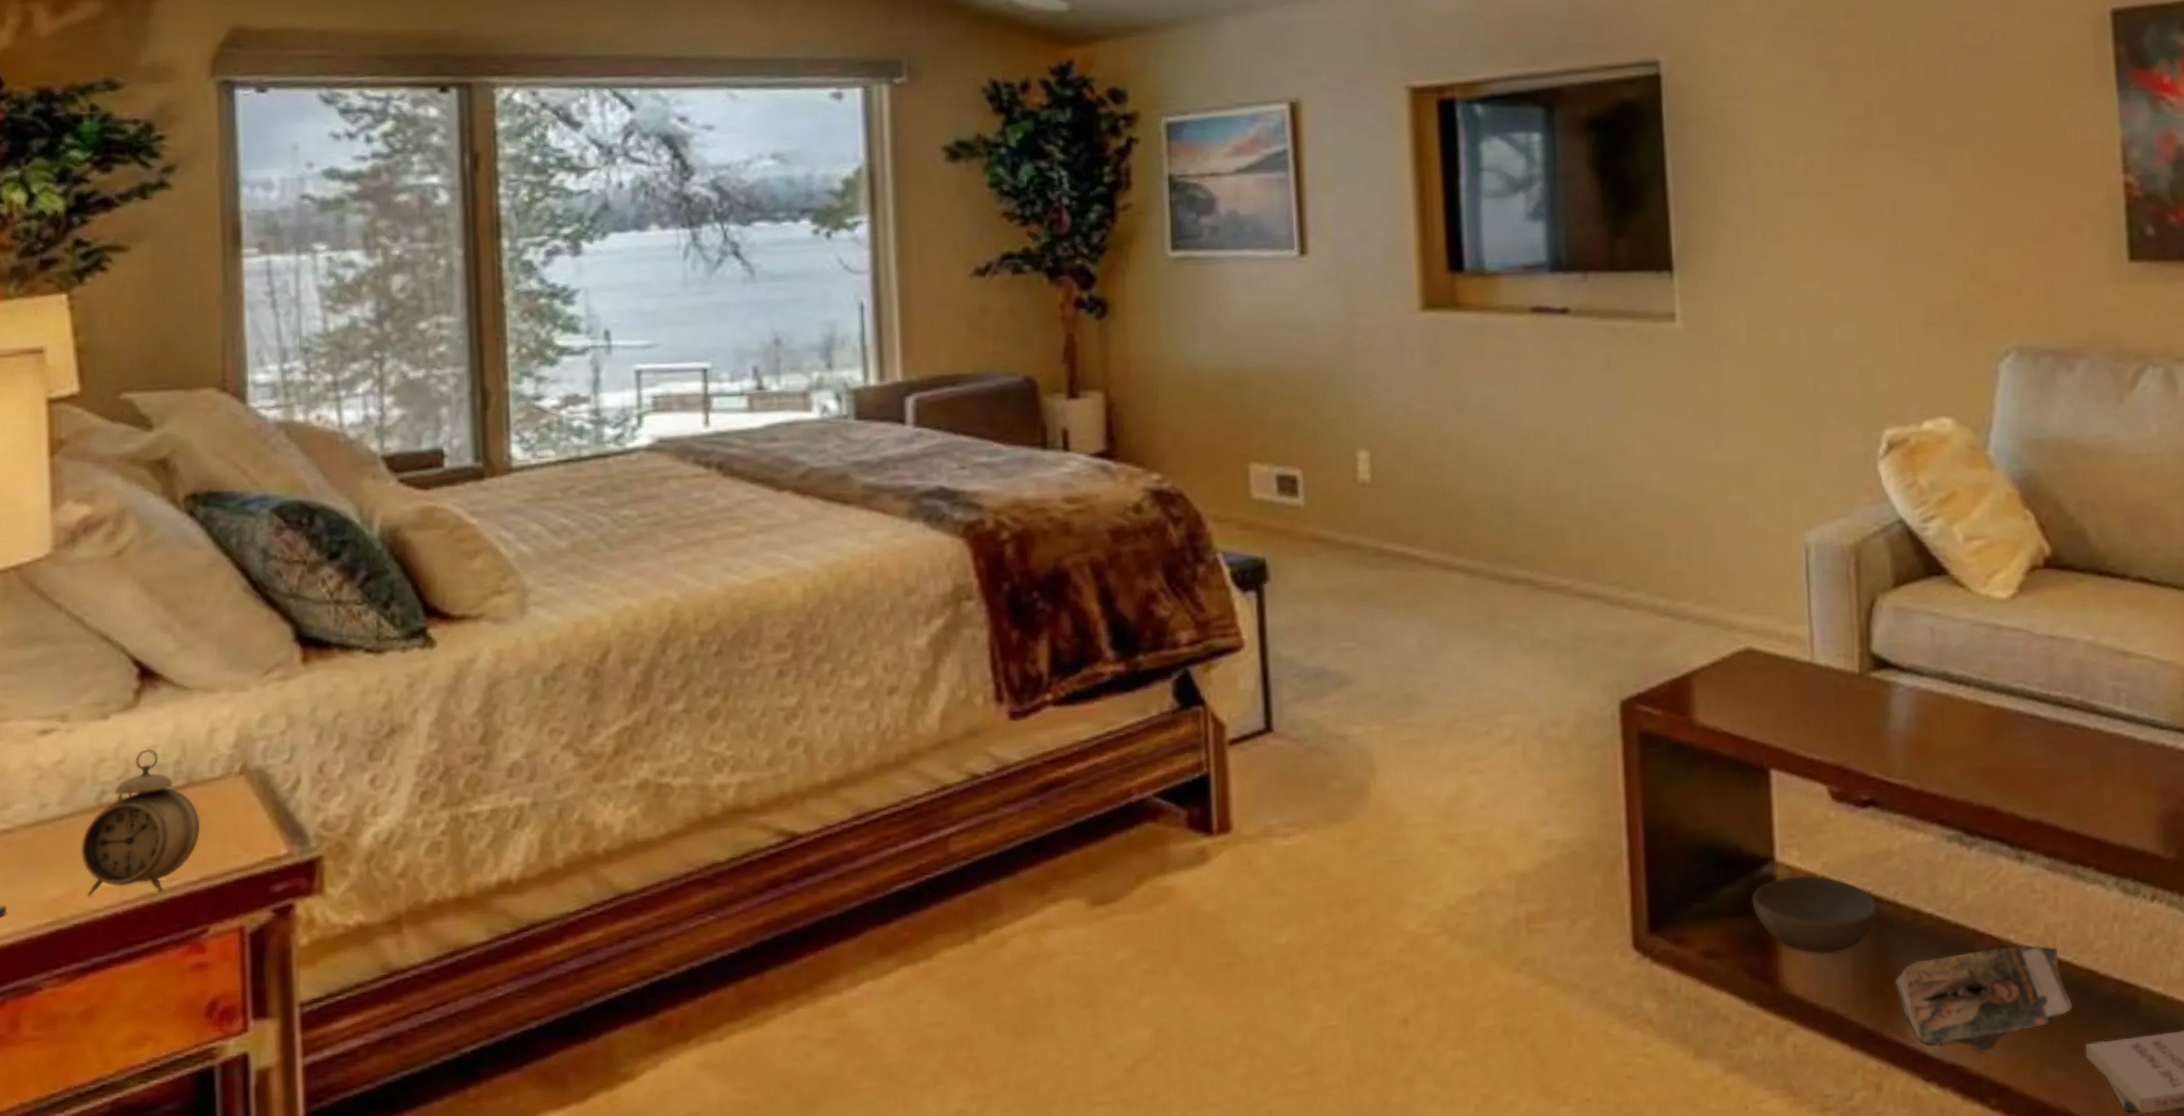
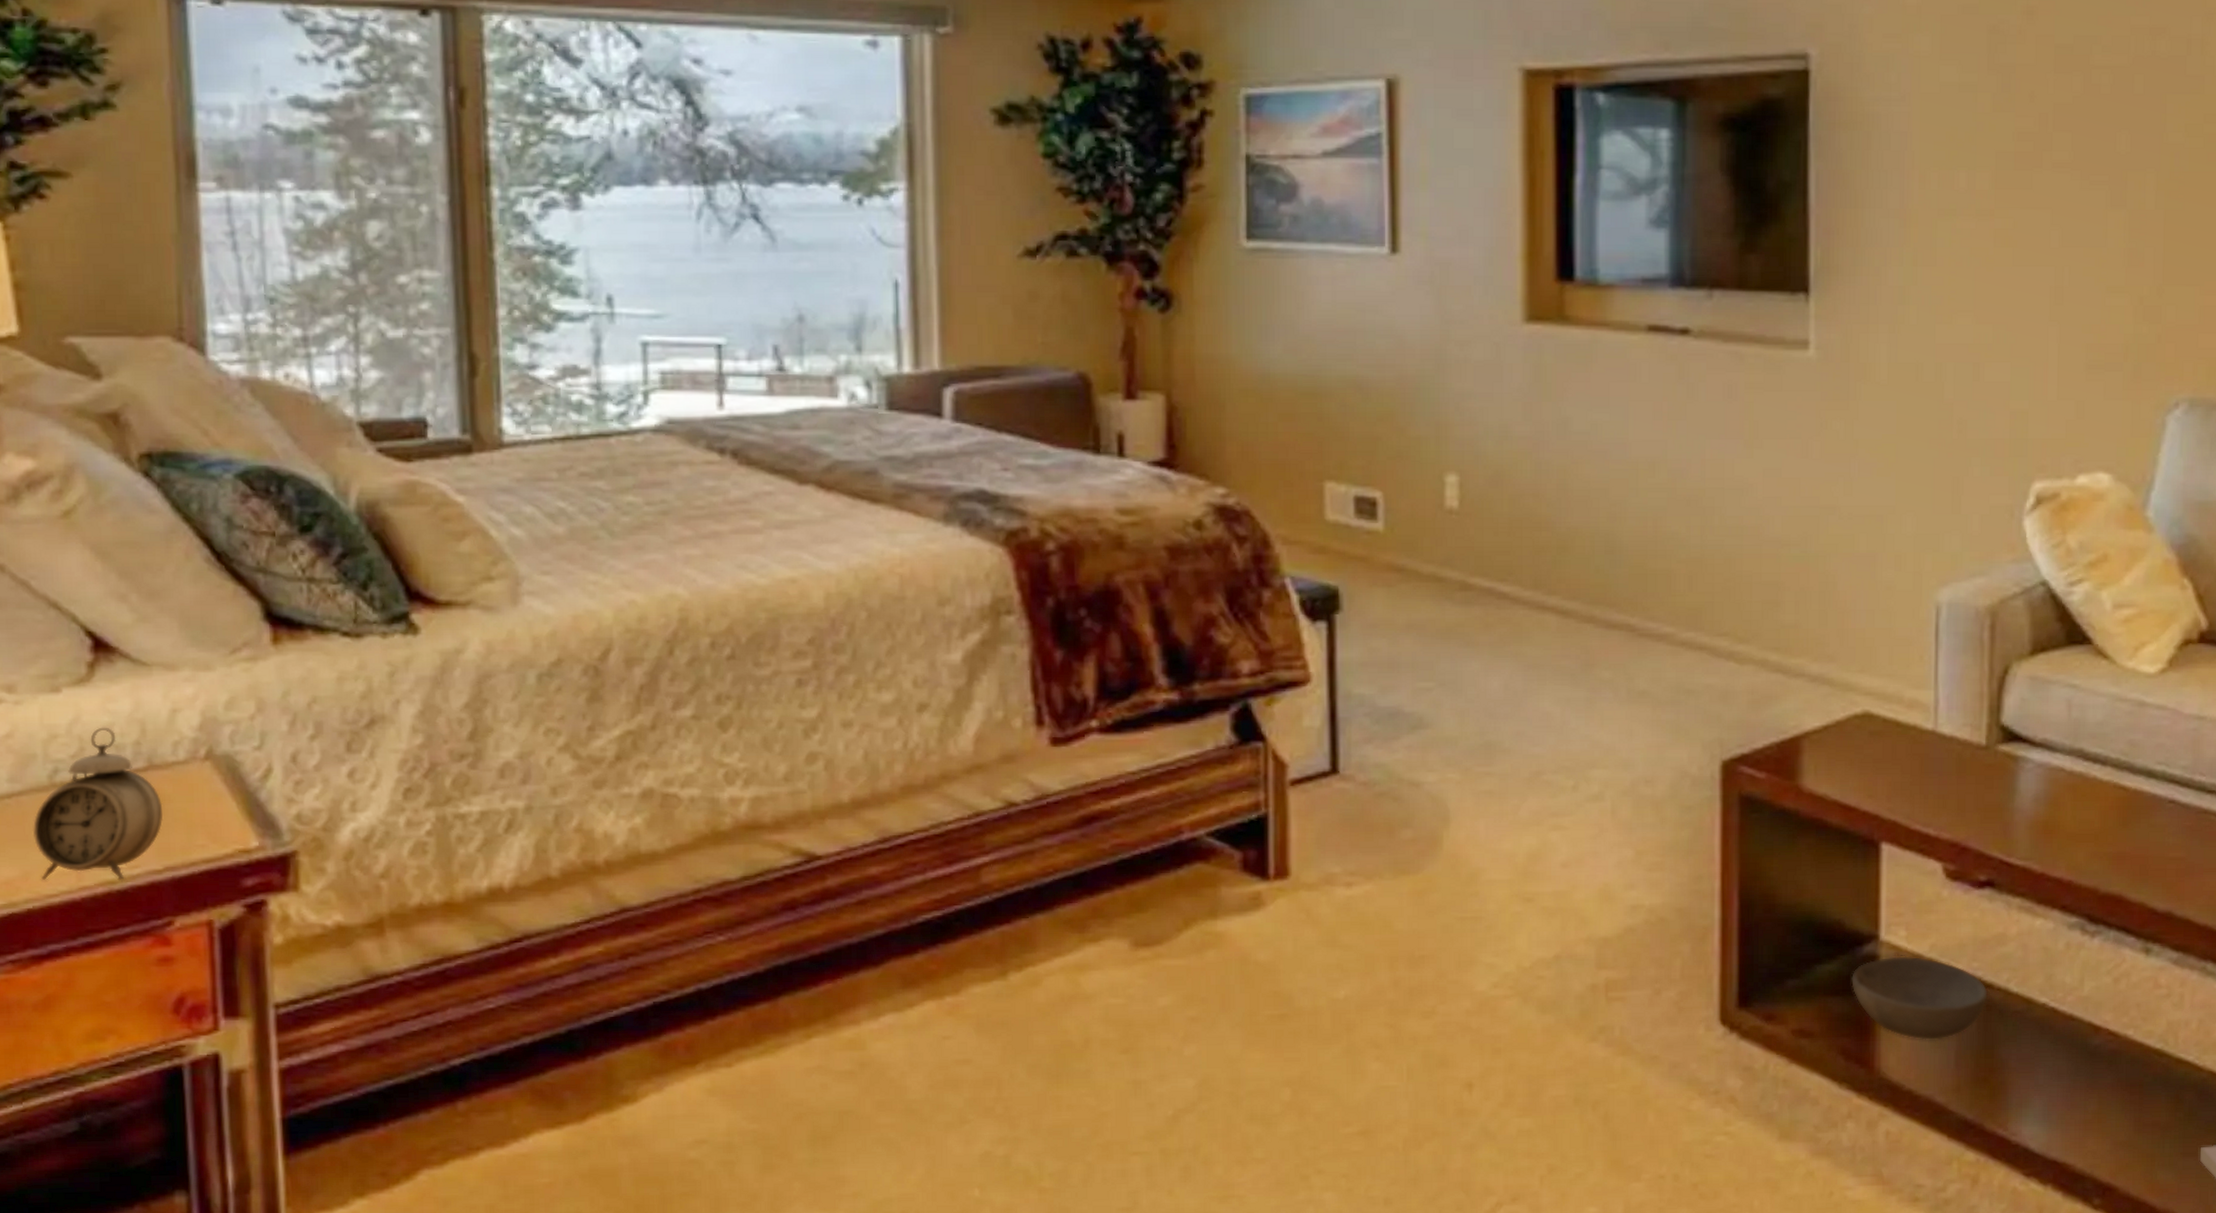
magazine: present [1895,944,2073,1053] -> none [2000,1040,2191,1151]

